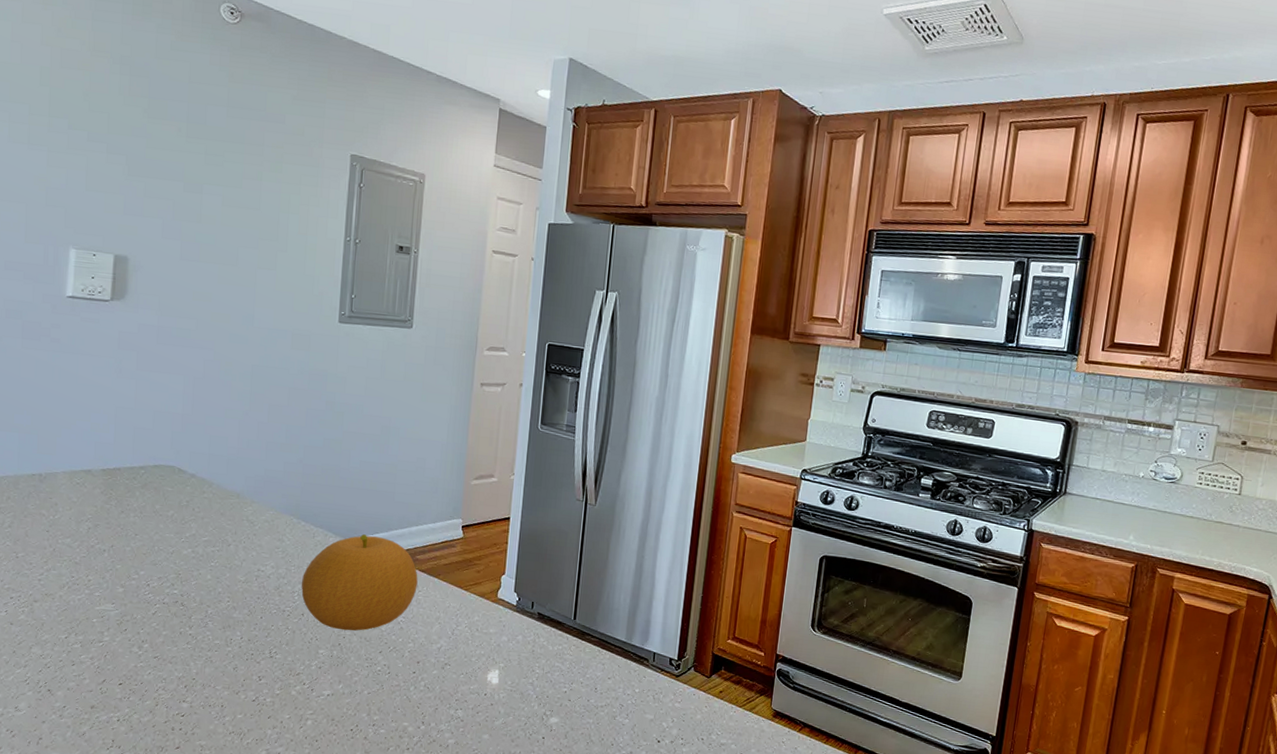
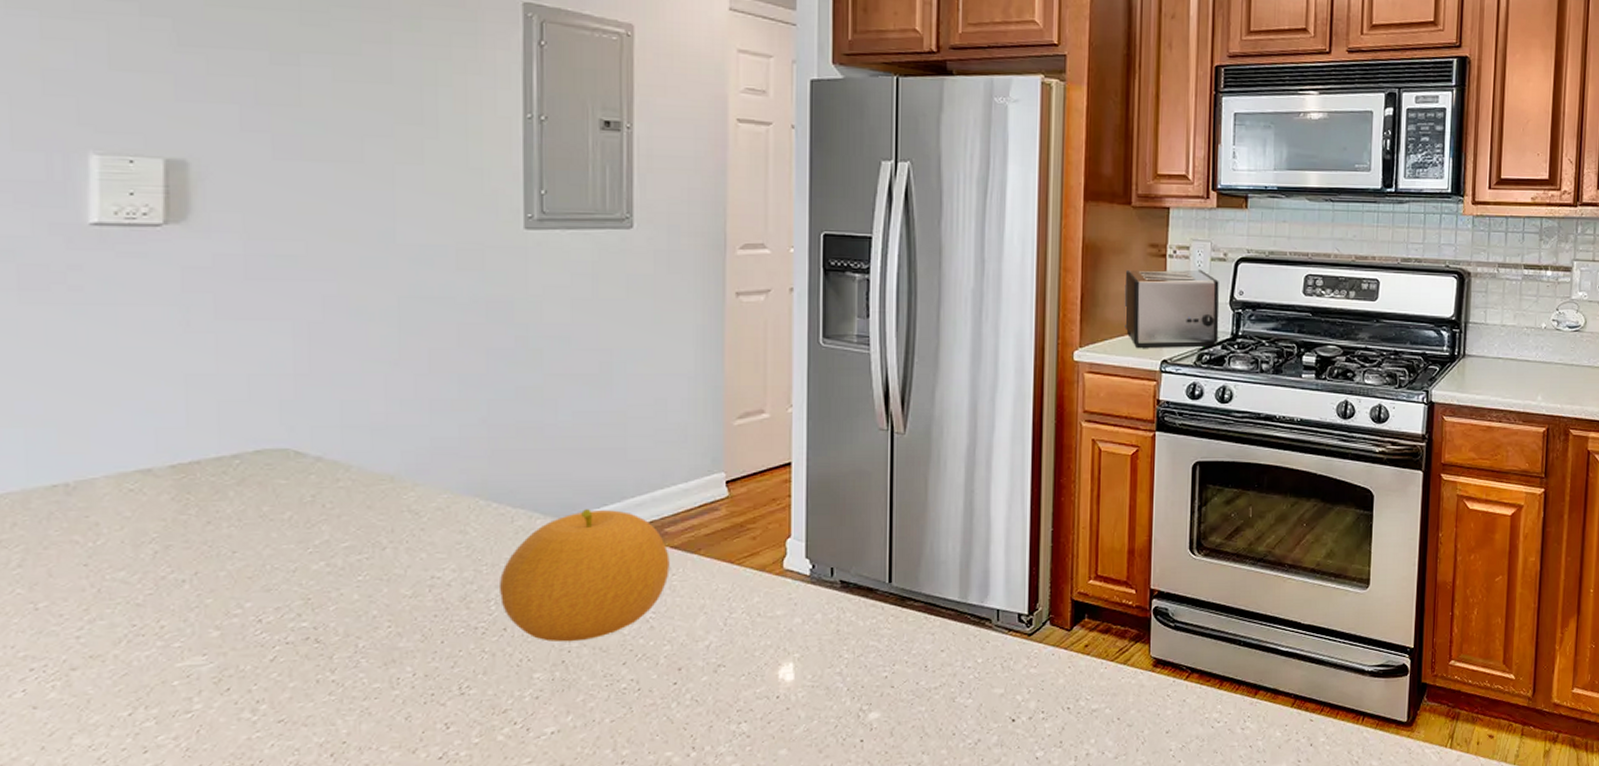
toaster: none [774,392,856,464] -> present [1124,269,1219,349]

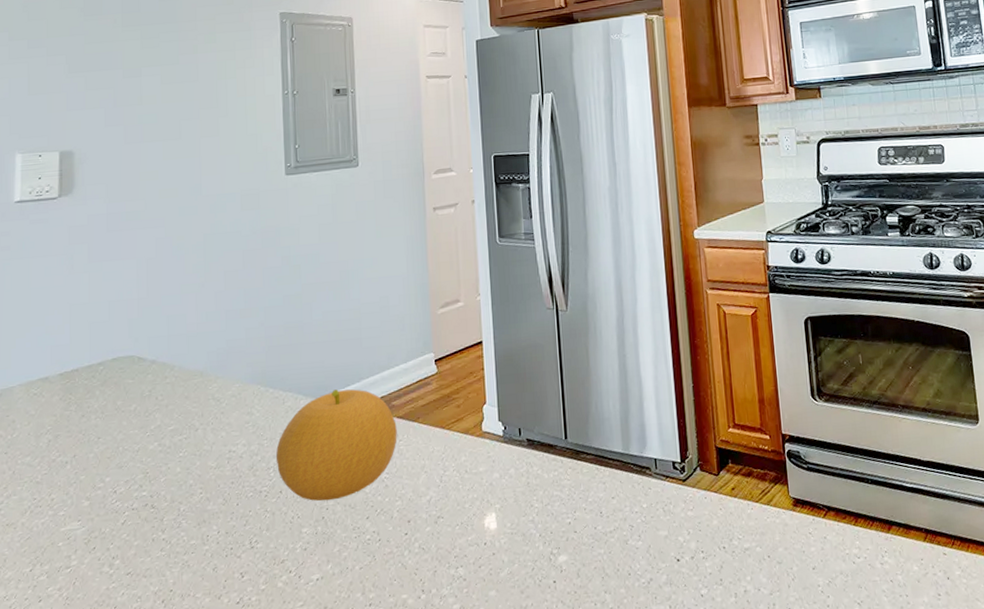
toaster: present [1124,269,1219,349] -> none [728,152,812,224]

